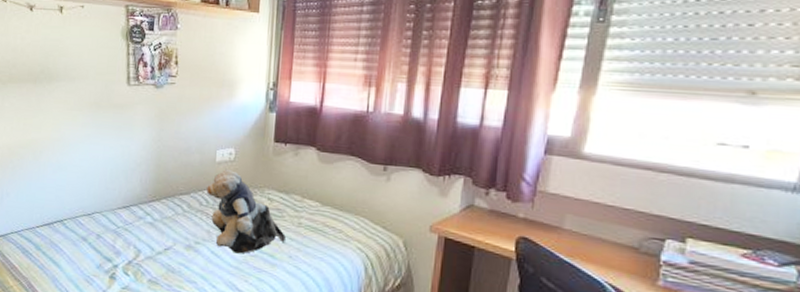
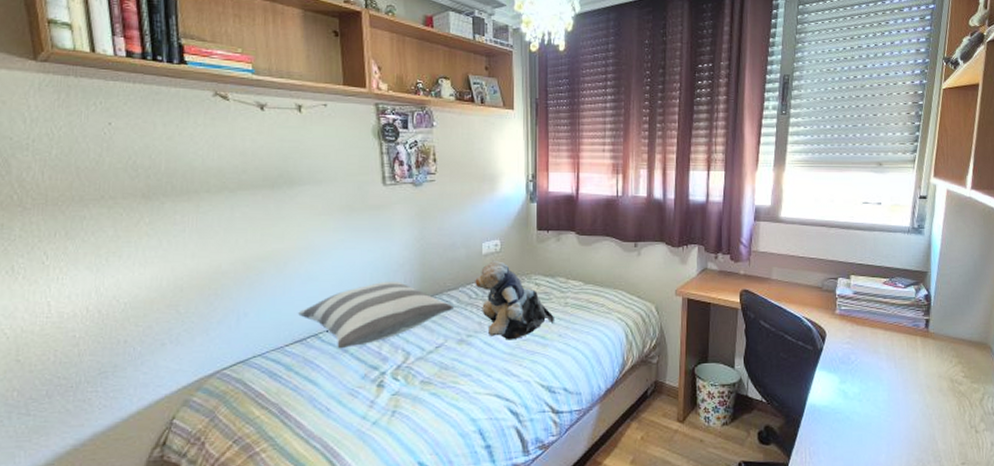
pillow: none [47,178,184,238] -> present [297,280,453,349]

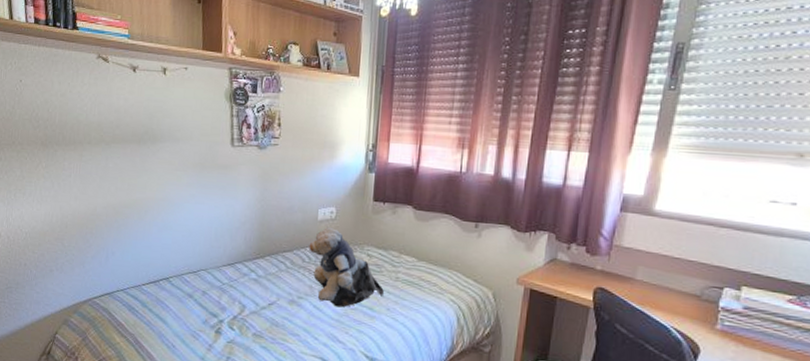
pillow: present [297,280,453,349] -> none [153,237,287,295]

